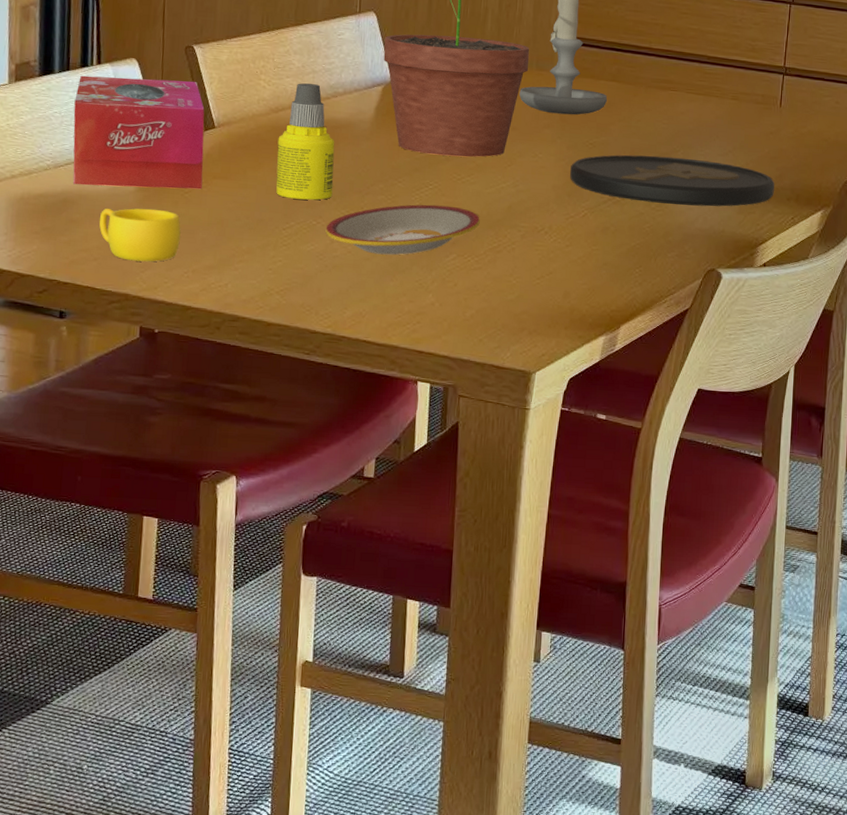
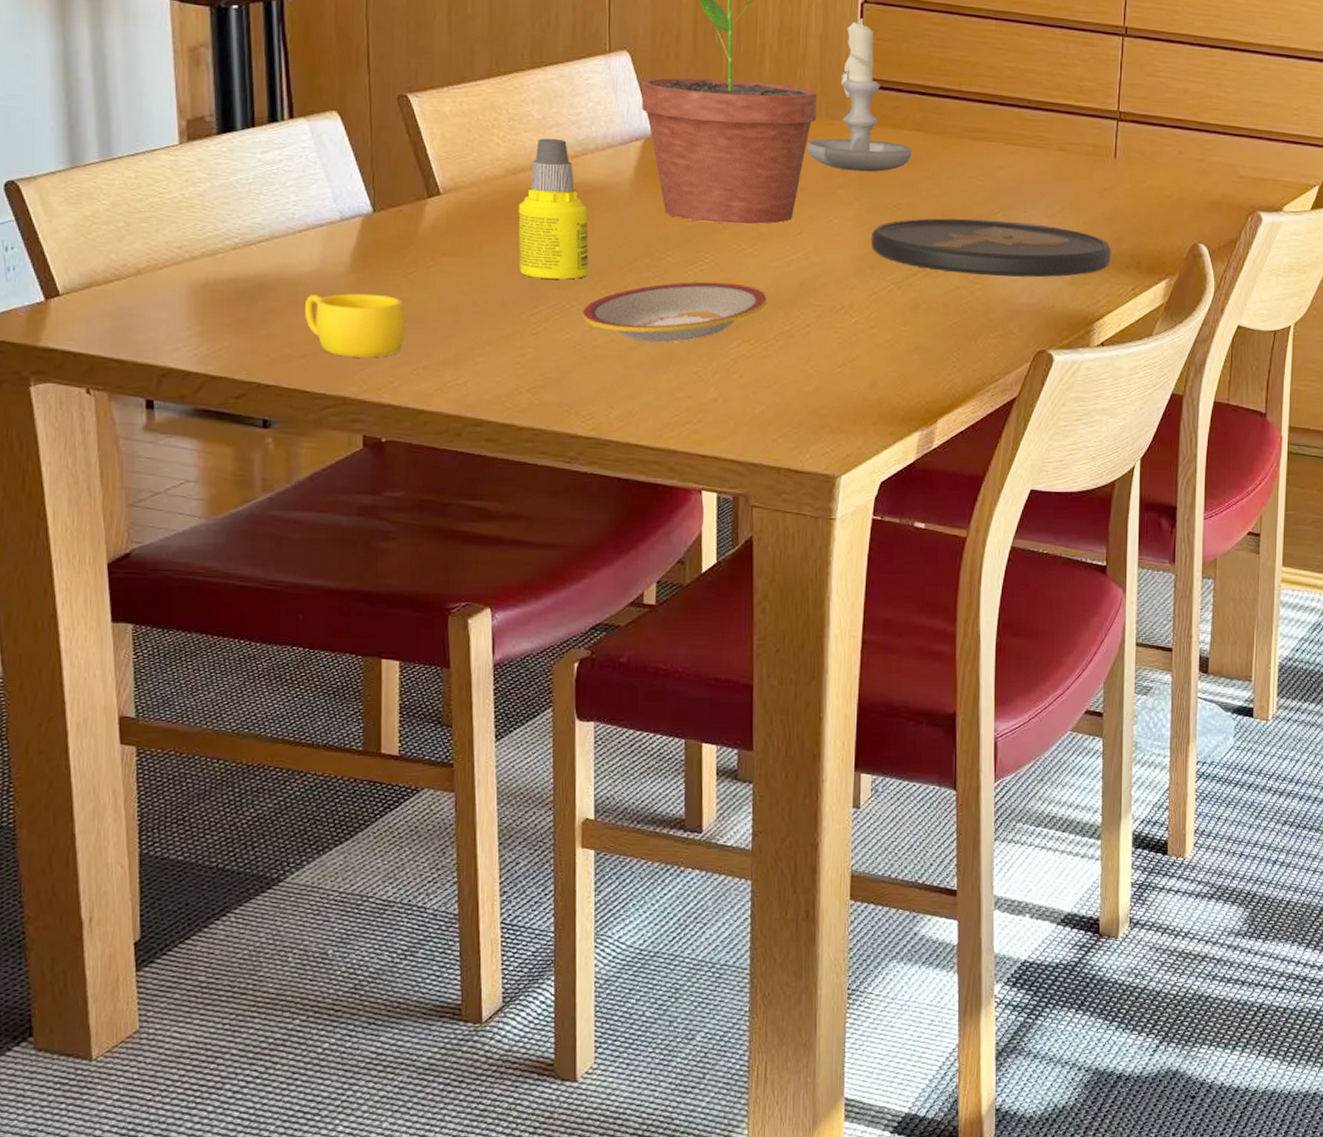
tissue box: present [73,75,205,190] -> none [264,132,429,269]

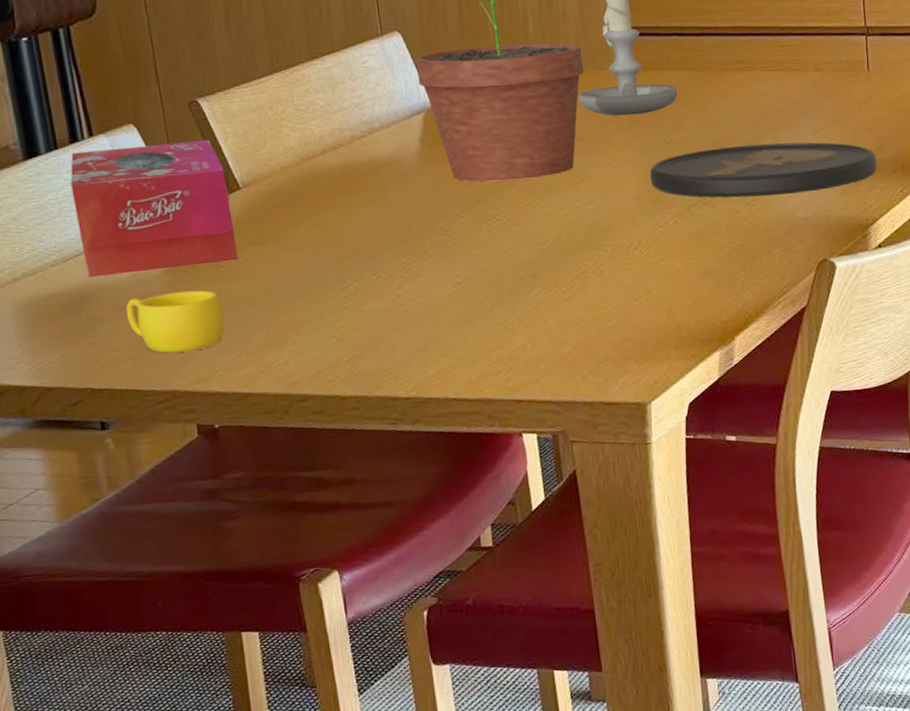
tissue box: none [264,132,429,269] -> present [70,139,238,278]
bottle: present [518,138,589,280] -> none [315,122,389,255]
plate: present [582,281,767,343] -> none [388,235,560,302]

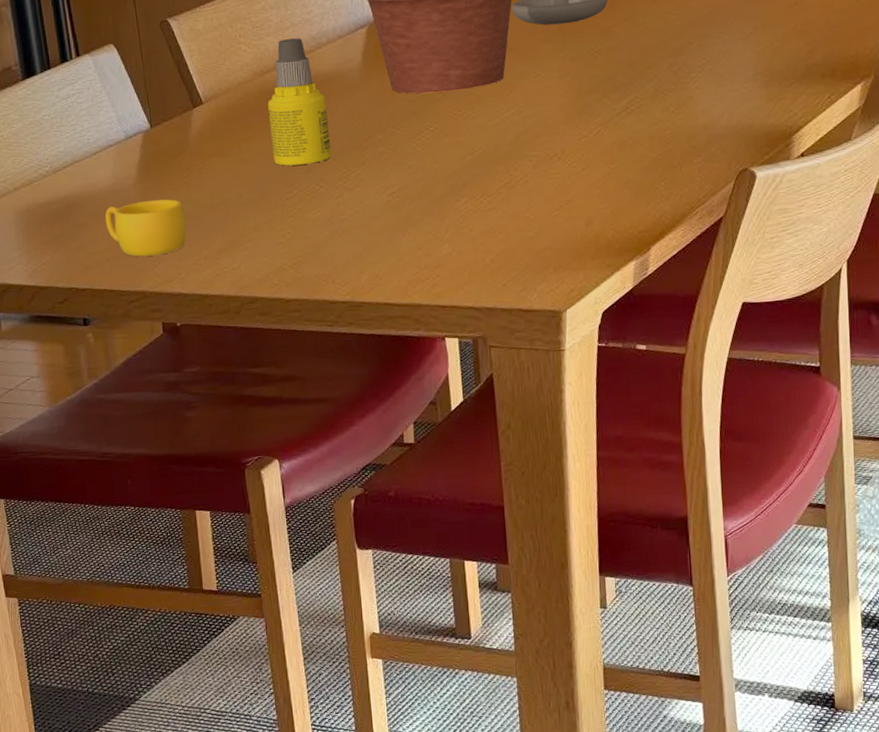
tissue box: present [70,139,238,278] -> none [60,57,200,187]
bottle: none [315,122,389,255] -> present [267,38,332,166]
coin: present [650,142,877,198] -> none [577,47,805,107]

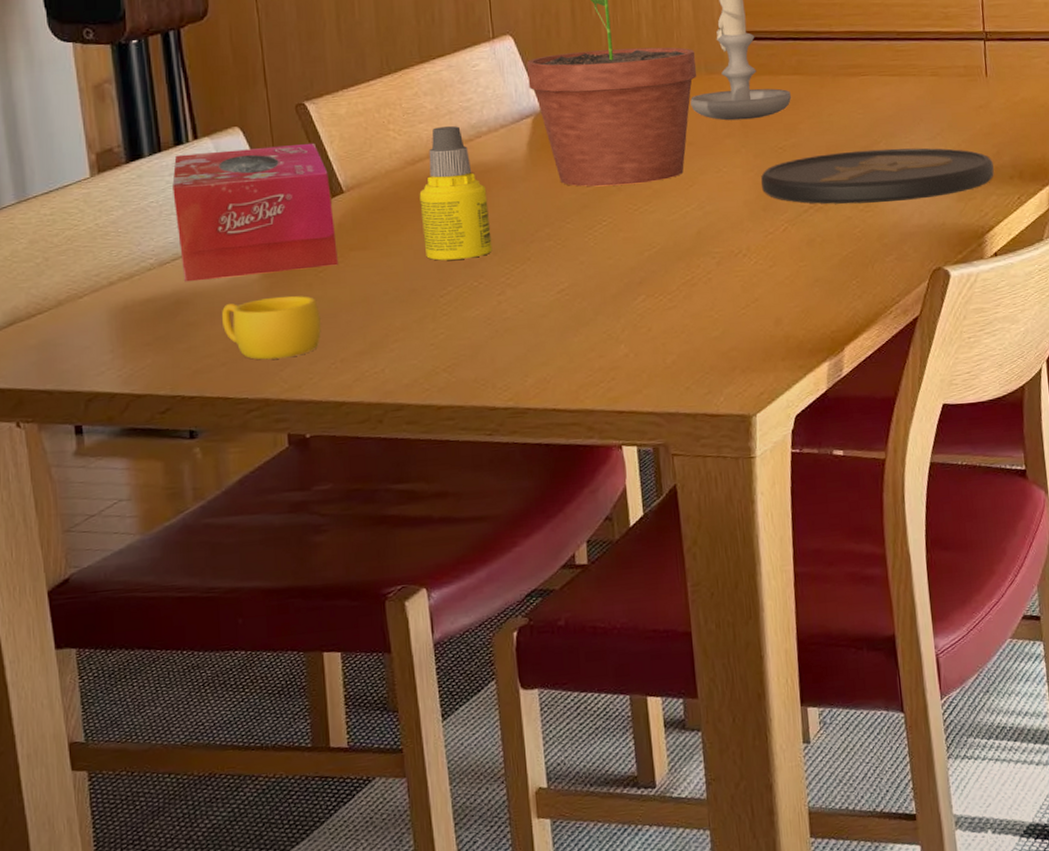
tissue box: none [60,57,200,187] -> present [172,143,338,282]
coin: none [577,47,805,107] -> present [761,148,994,204]

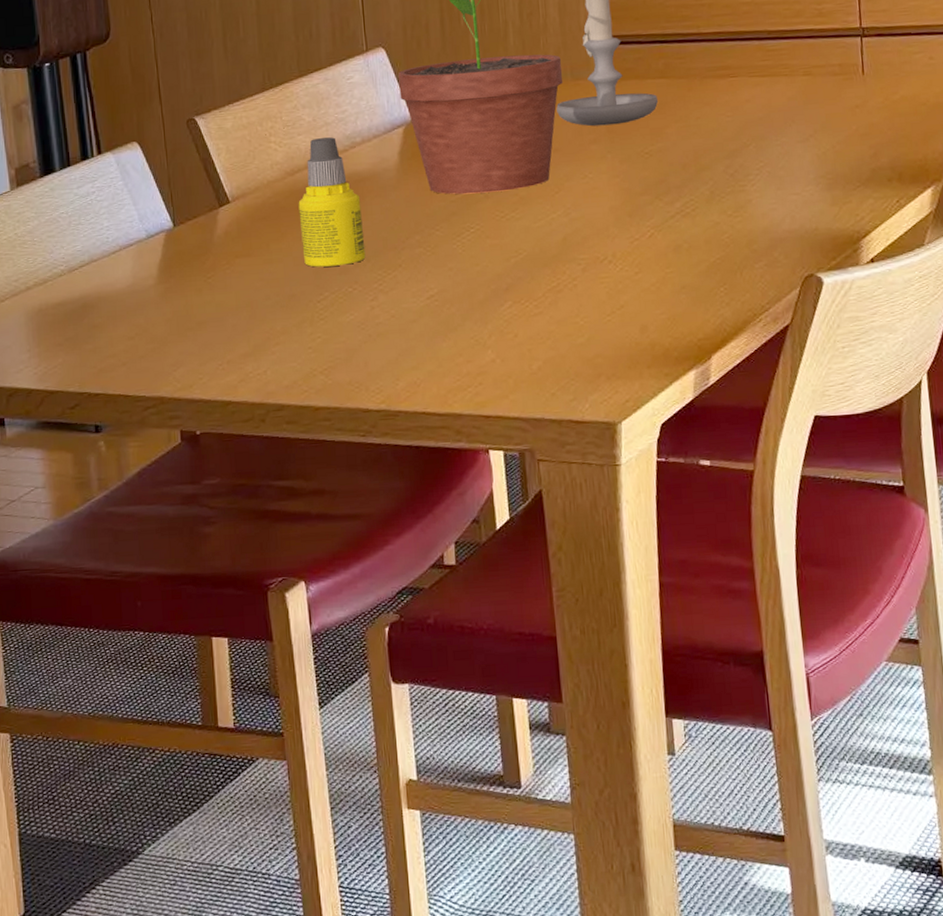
tissue box: present [172,143,338,282] -> none [80,155,225,287]
cup: present [221,295,321,360] -> none [122,300,210,361]
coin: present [761,148,994,204] -> none [627,150,871,210]

